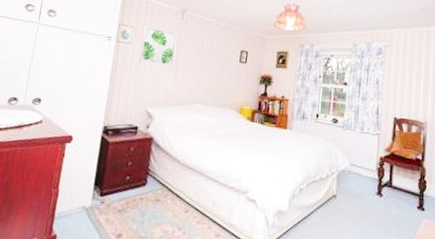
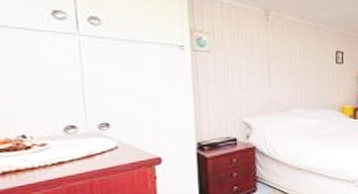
wall art: present [138,25,177,67] -> none [222,30,265,73]

